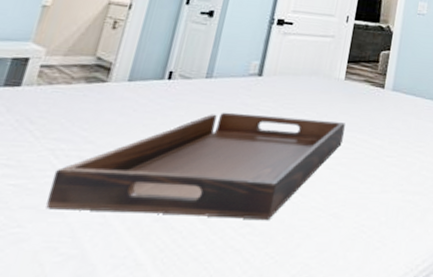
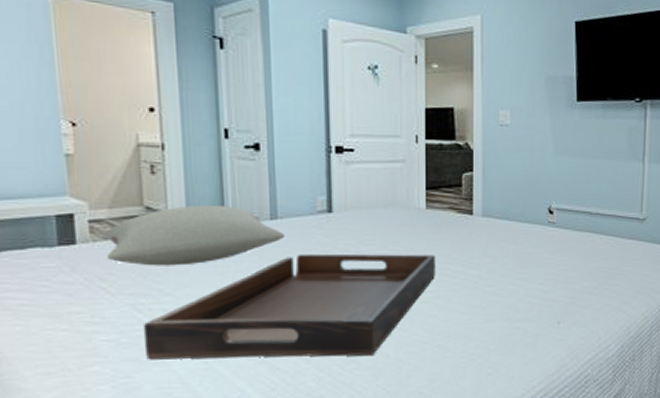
pillow: none [44,59,215,115] -> present [104,204,284,266]

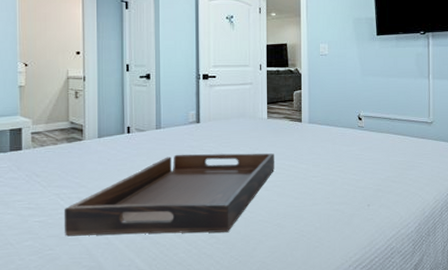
pillow: present [104,204,284,266] -> none [41,119,165,165]

